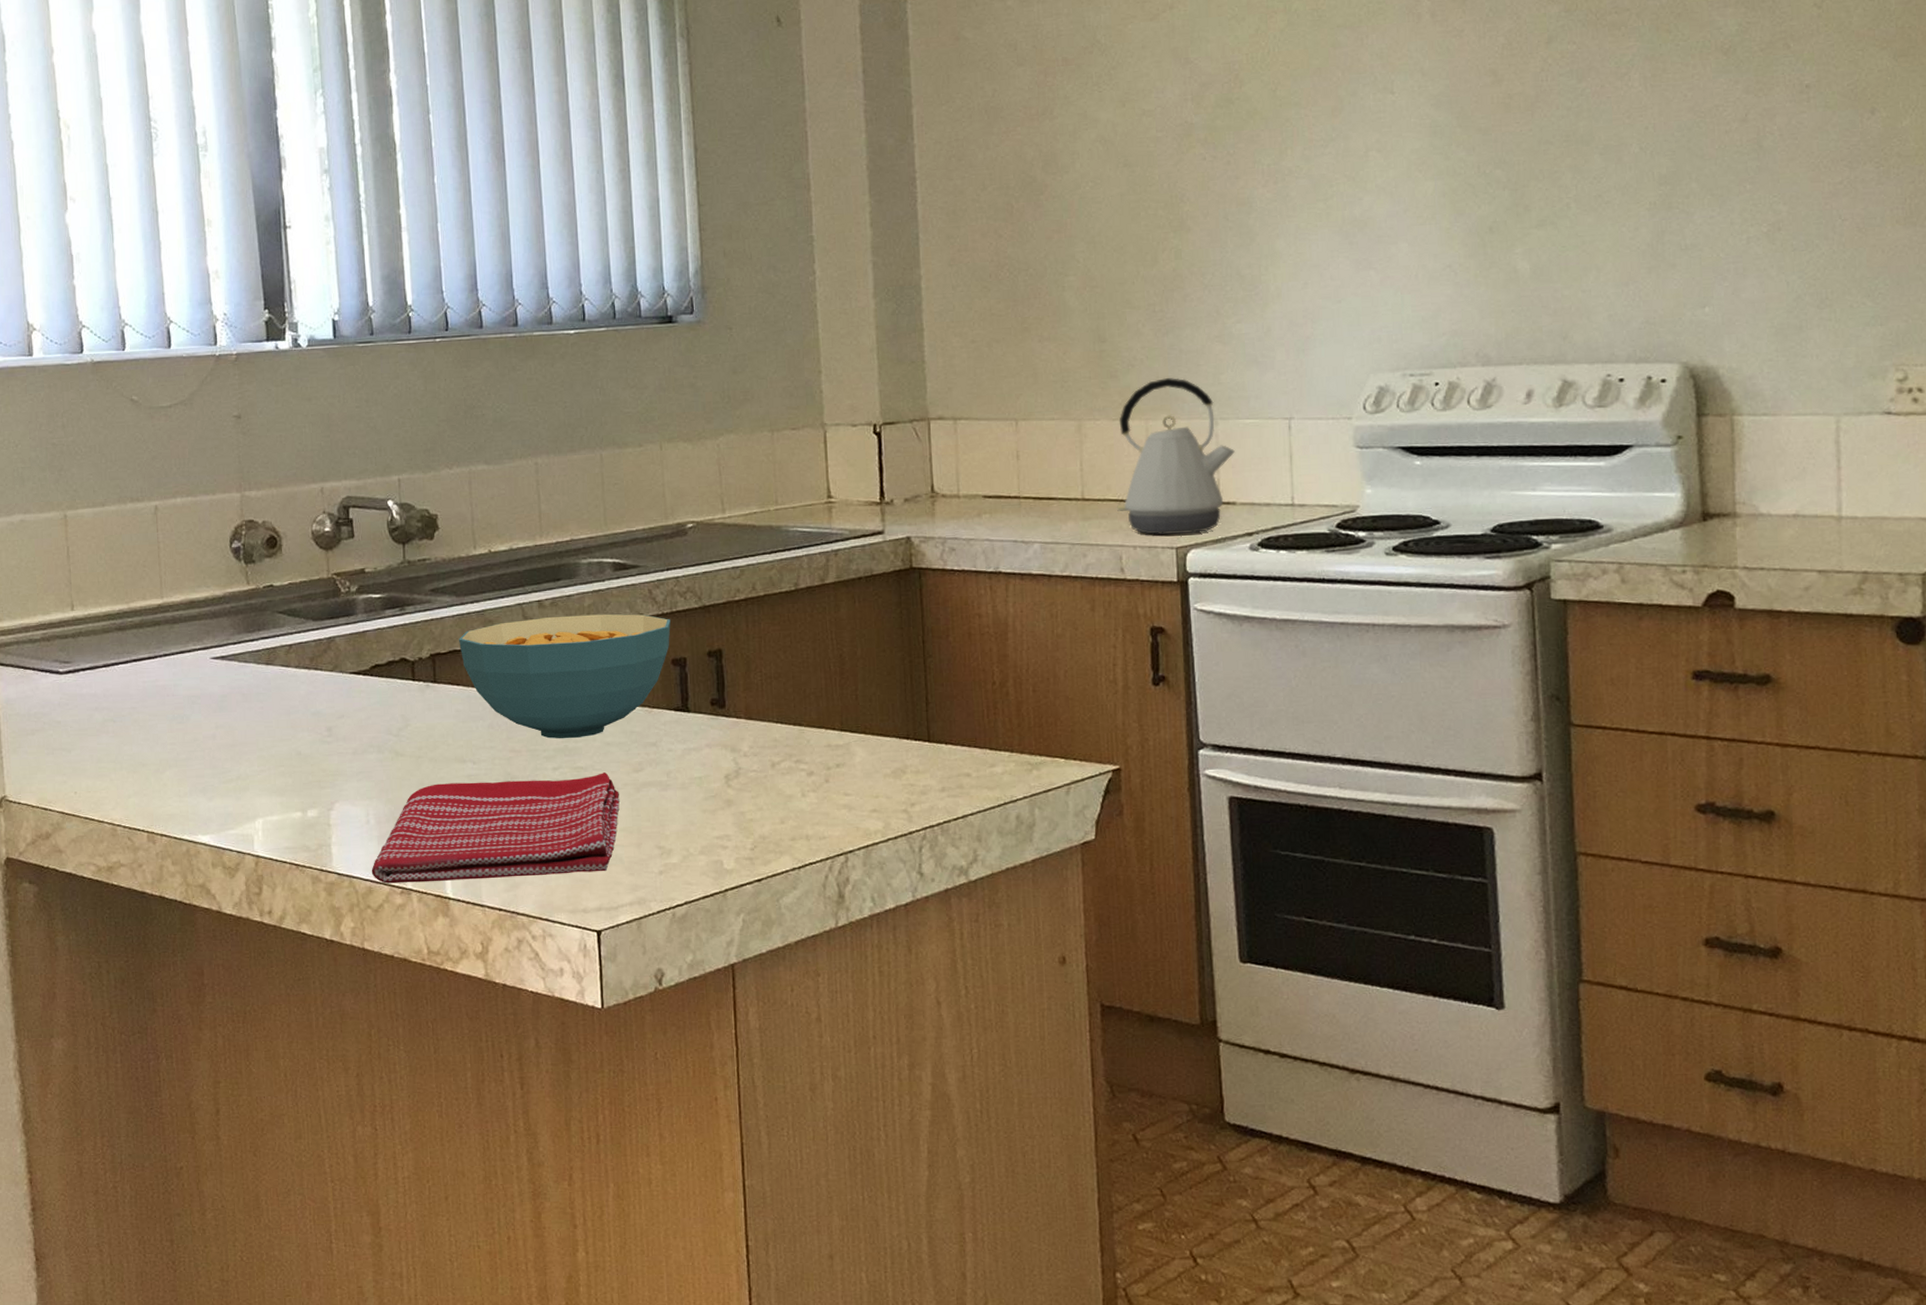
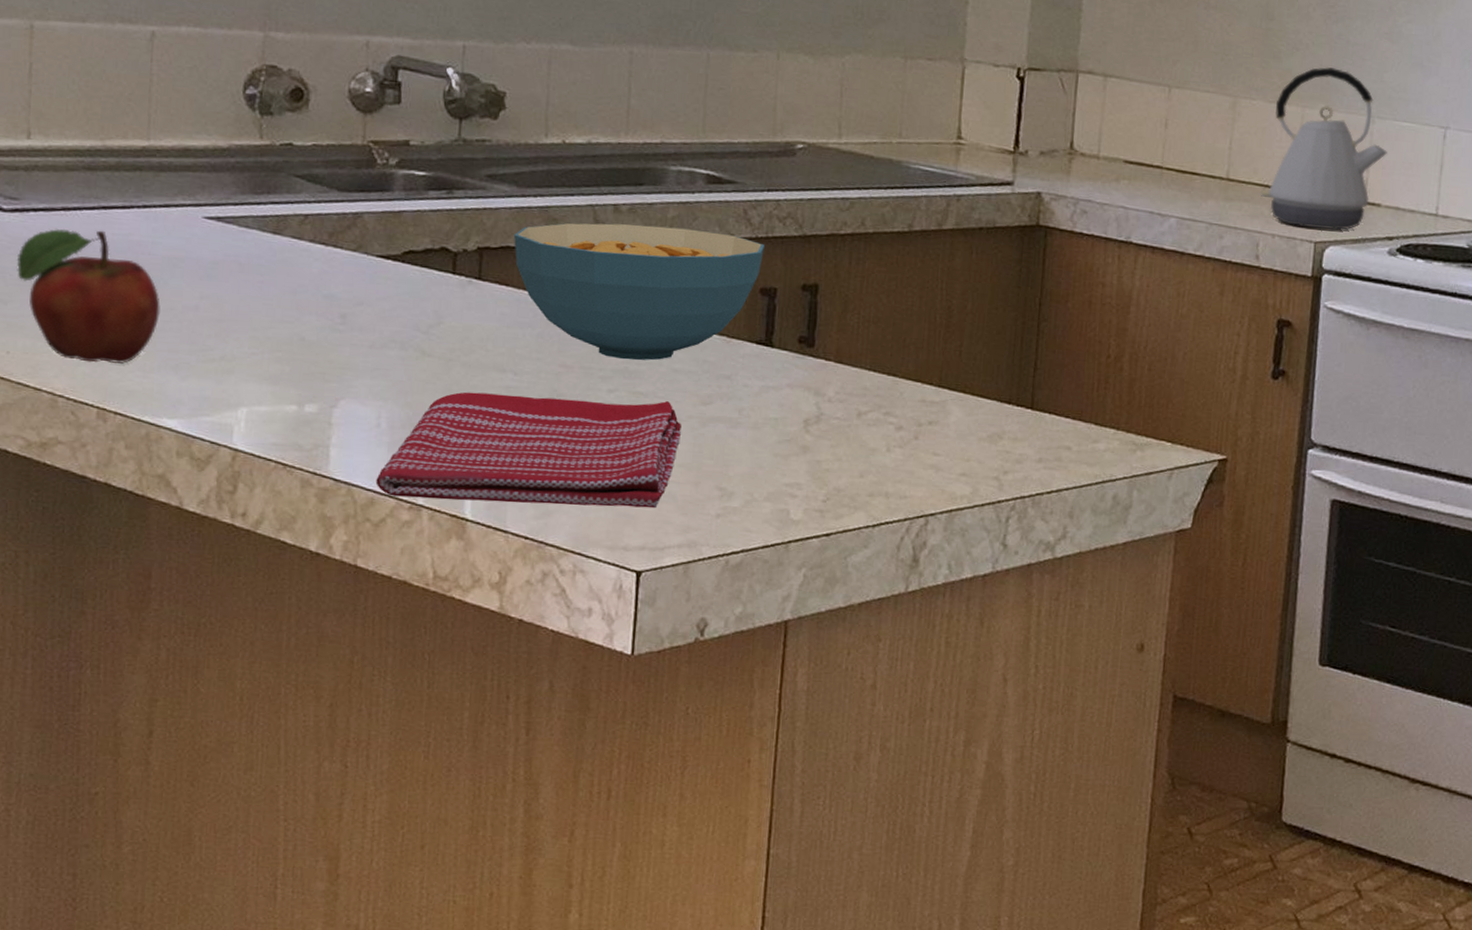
fruit: none [74,680,186,794] -> present [16,228,160,364]

